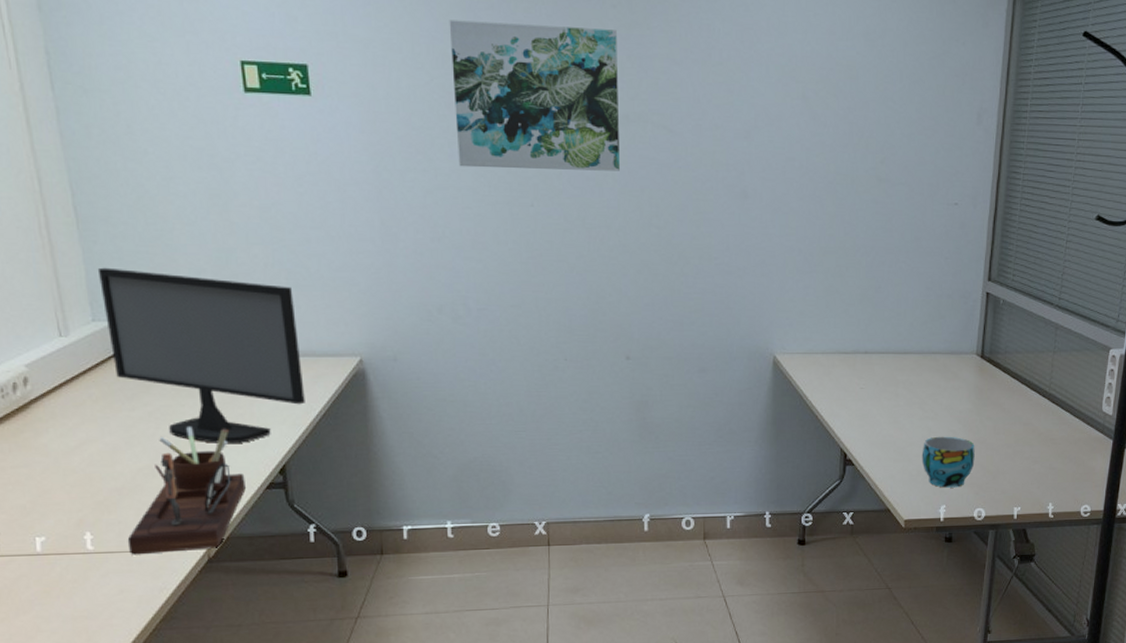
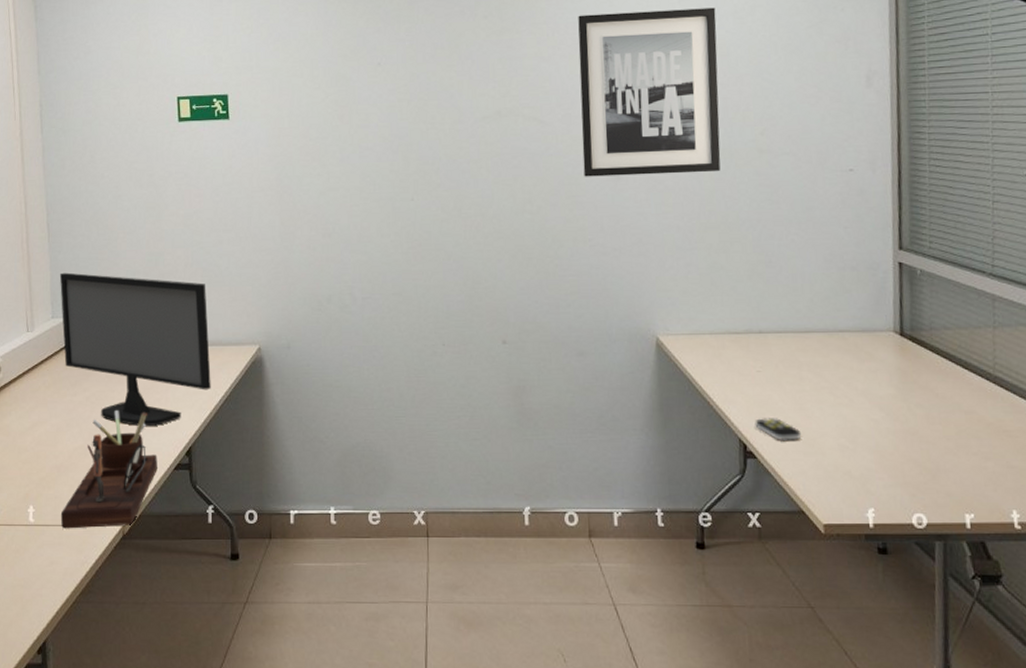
wall art: present [449,20,620,171] -> none [342,37,493,170]
wall art: none [711,17,849,197] -> present [578,7,721,177]
remote control: none [855,430,893,449] -> present [755,418,802,440]
cup: present [921,436,975,488] -> none [837,426,906,487]

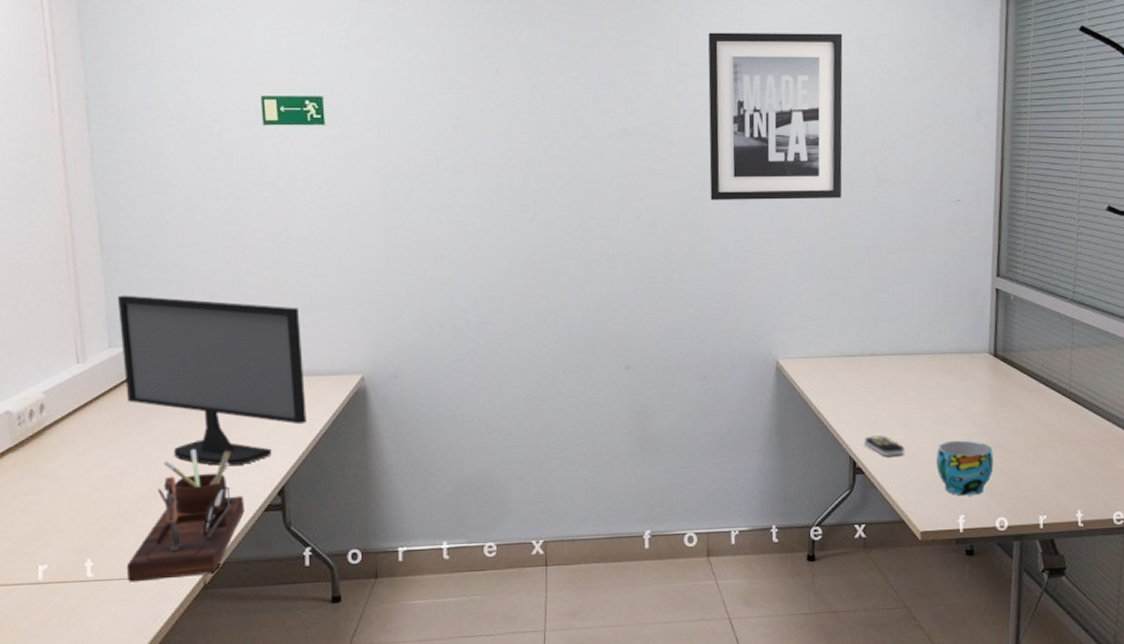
cup: none [837,426,906,487] -> present [936,440,994,496]

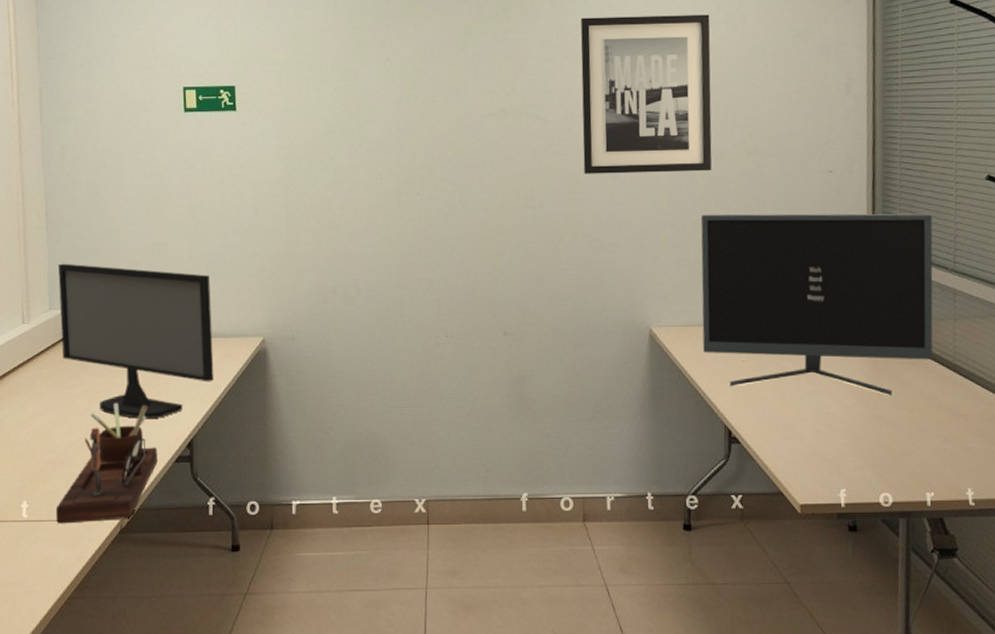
monitor: none [829,243,1055,424] -> present [700,213,933,396]
remote control: present [864,435,905,456] -> none [739,405,782,426]
cup: present [936,440,994,496] -> none [814,412,875,469]

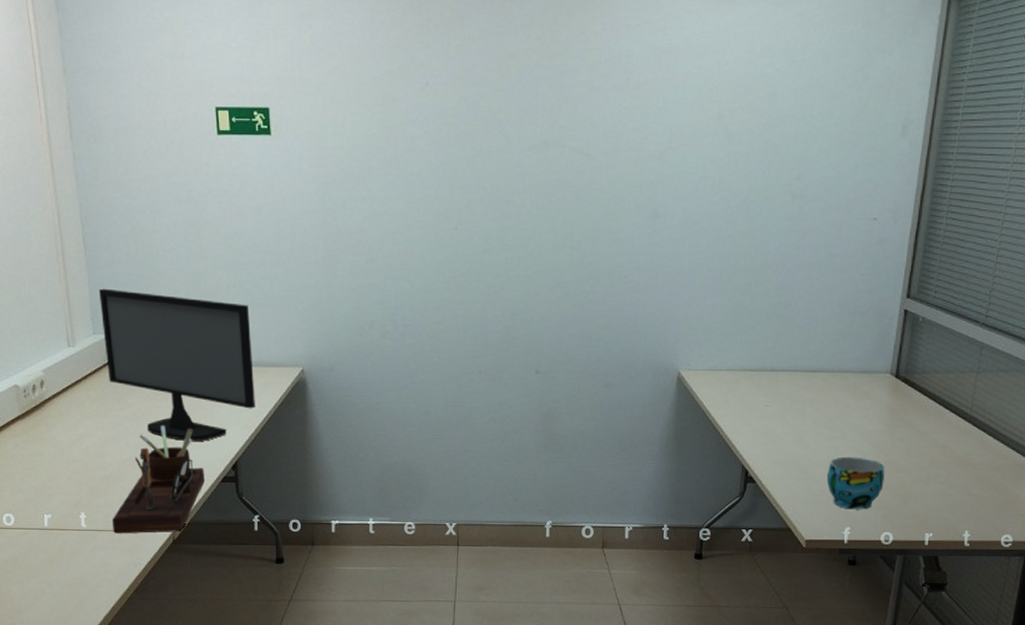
wall art: present [580,14,712,174] -> none [624,43,769,215]
monitor: present [700,213,933,396] -> none [729,259,972,444]
cup: none [814,412,875,469] -> present [826,456,885,510]

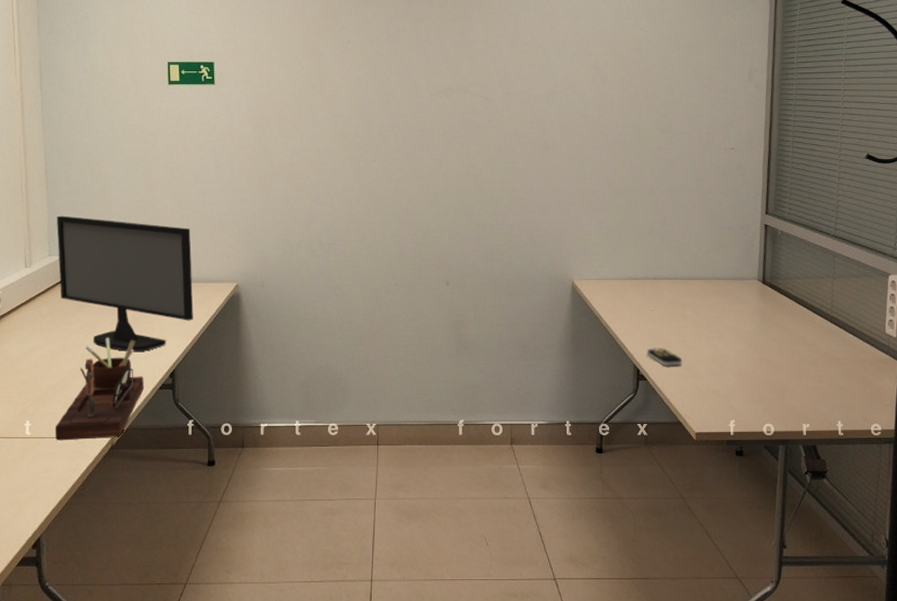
remote control: none [758,448,797,468] -> present [647,348,683,366]
cup: present [826,456,885,510] -> none [710,355,761,403]

